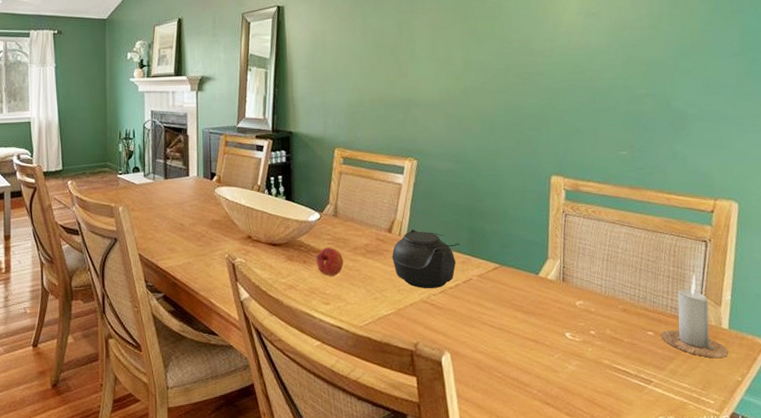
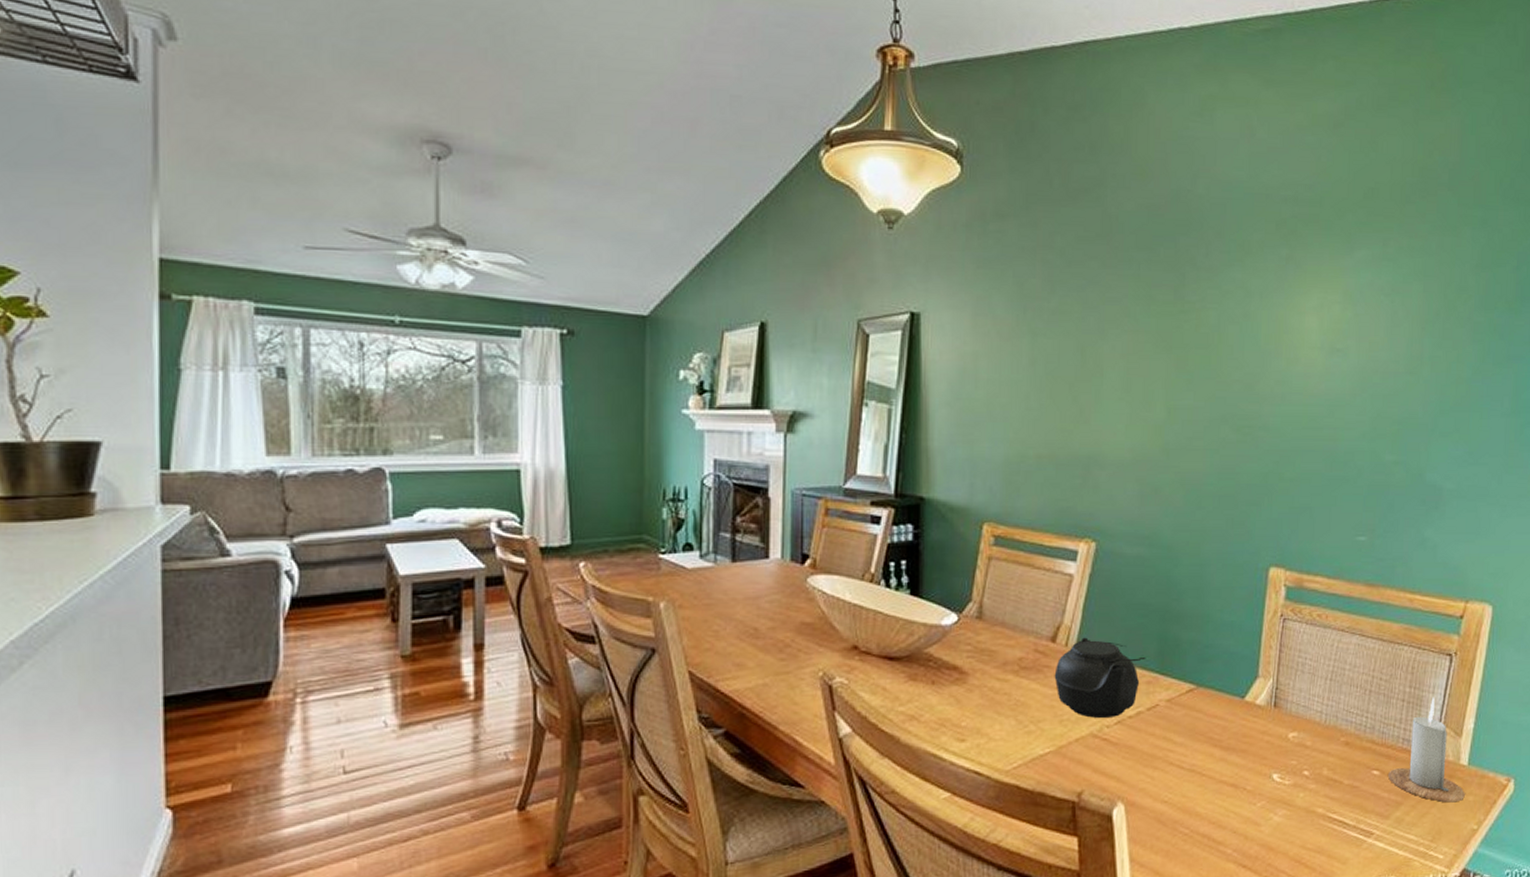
fruit: present [316,247,344,276] -> none [949,661,988,703]

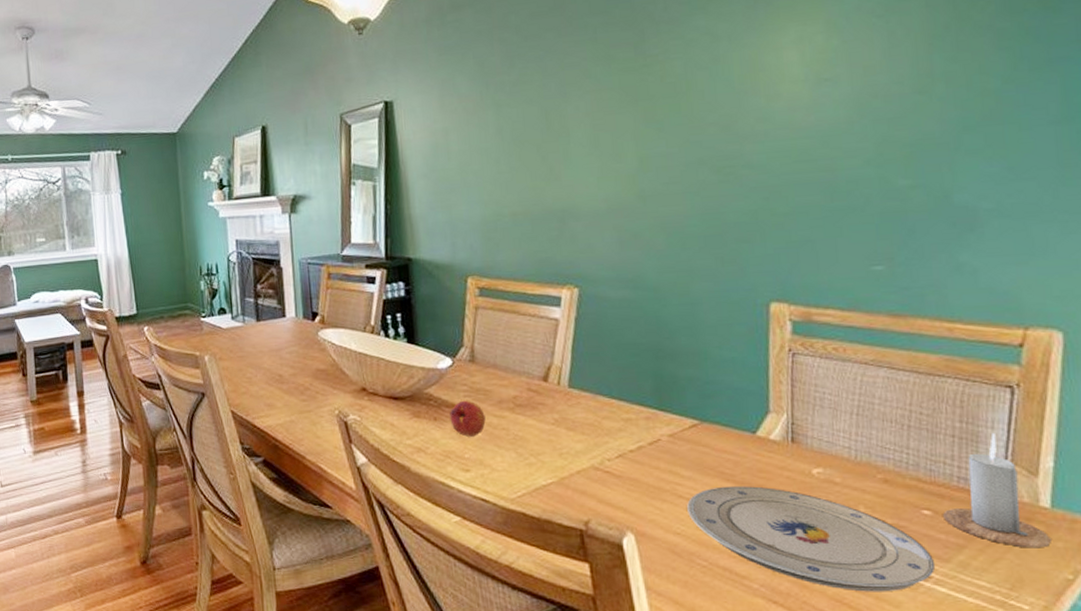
fruit: none [949,661,988,703] -> present [449,400,486,437]
teapot: present [1054,637,1146,719] -> none [549,376,642,453]
plate: none [1176,751,1378,851] -> present [687,486,936,592]

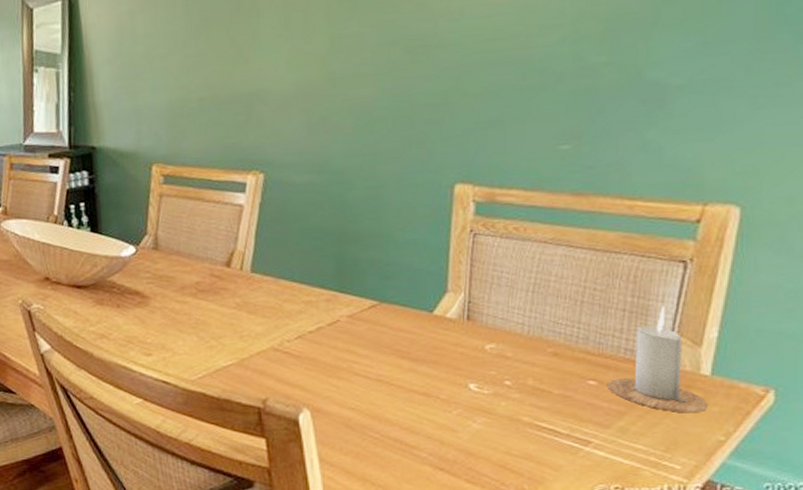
fruit: present [449,400,486,437] -> none [132,287,168,322]
plate: present [687,486,936,592] -> none [363,362,596,458]

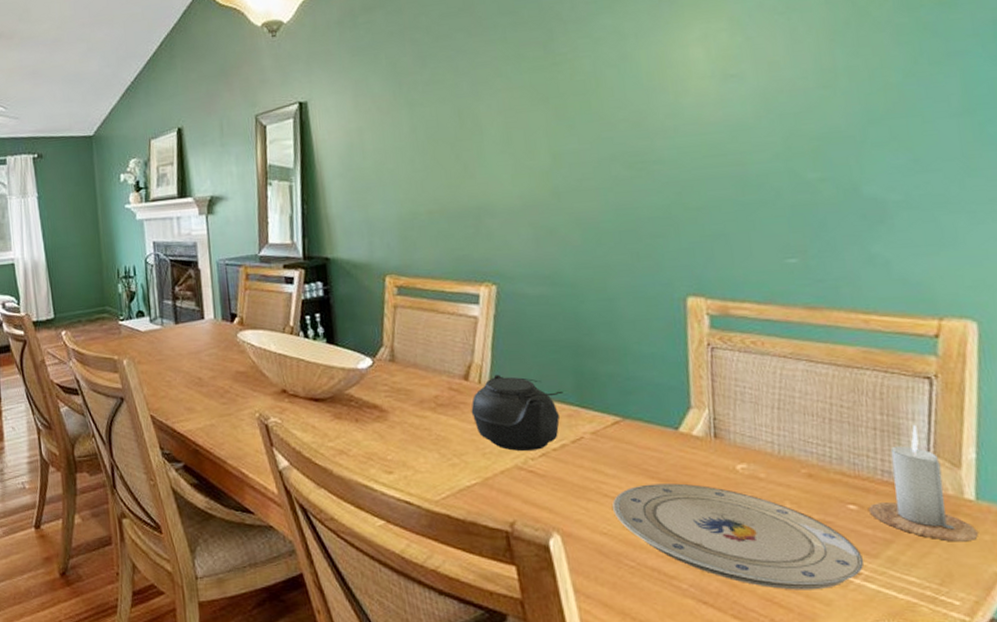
teapot: none [231,261,324,334] -> present [471,374,564,452]
plate: none [363,362,596,458] -> present [612,483,864,590]

